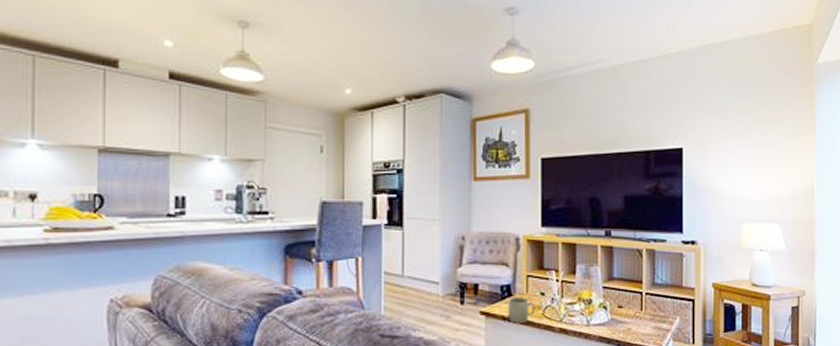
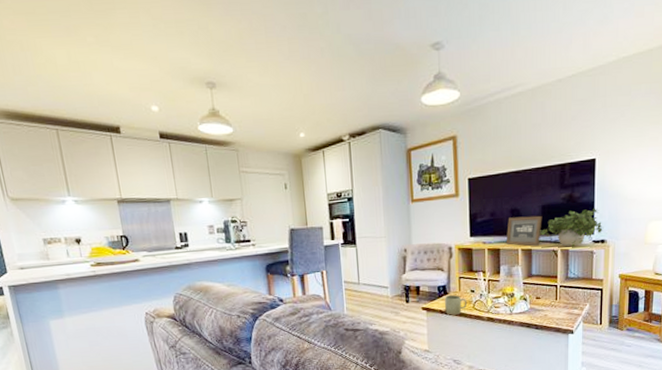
picture frame: none [583,207,625,243] -> present [505,215,542,246]
potted plant: none [621,203,693,247] -> present [539,208,603,247]

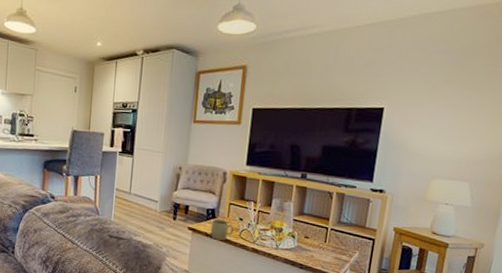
picture frame: present [505,215,542,246] -> none [281,152,322,185]
potted plant: present [539,208,603,247] -> none [316,155,383,192]

